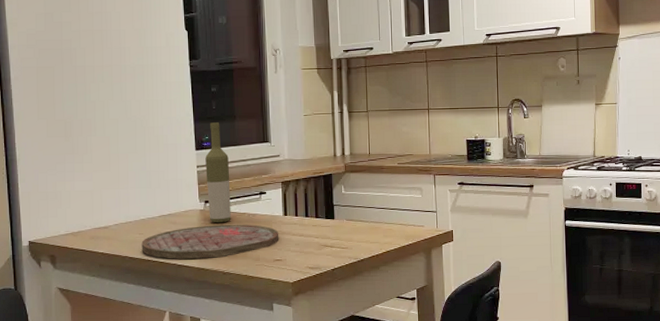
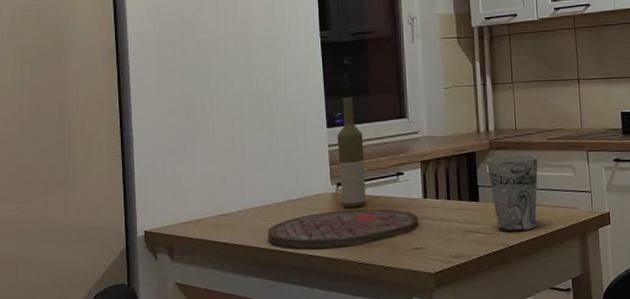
cup: none [342,177,389,247] -> present [487,154,538,232]

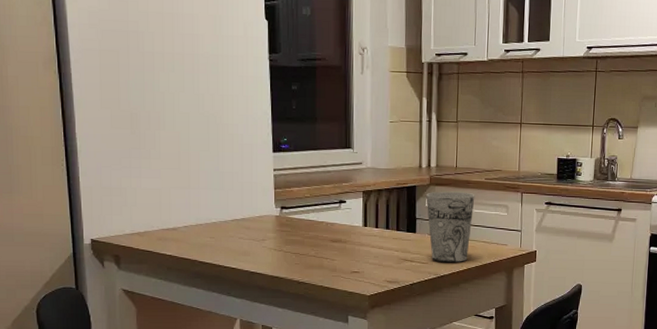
cutting board: present [268,208,419,249] -> none [212,232,358,267]
bottle: present [337,97,366,208] -> none [283,123,309,231]

